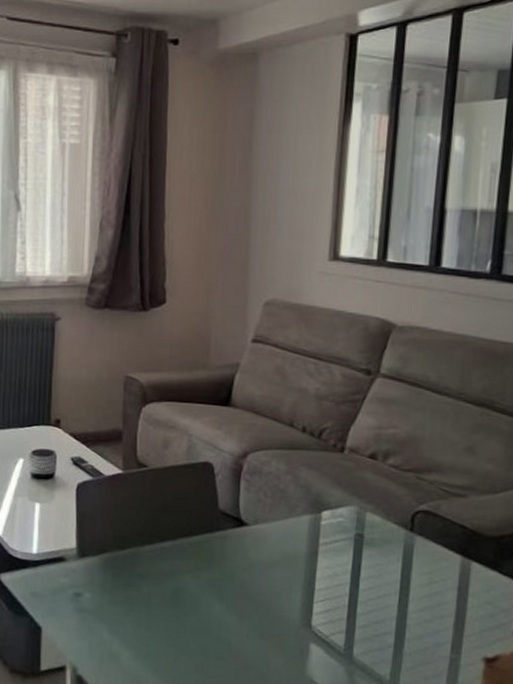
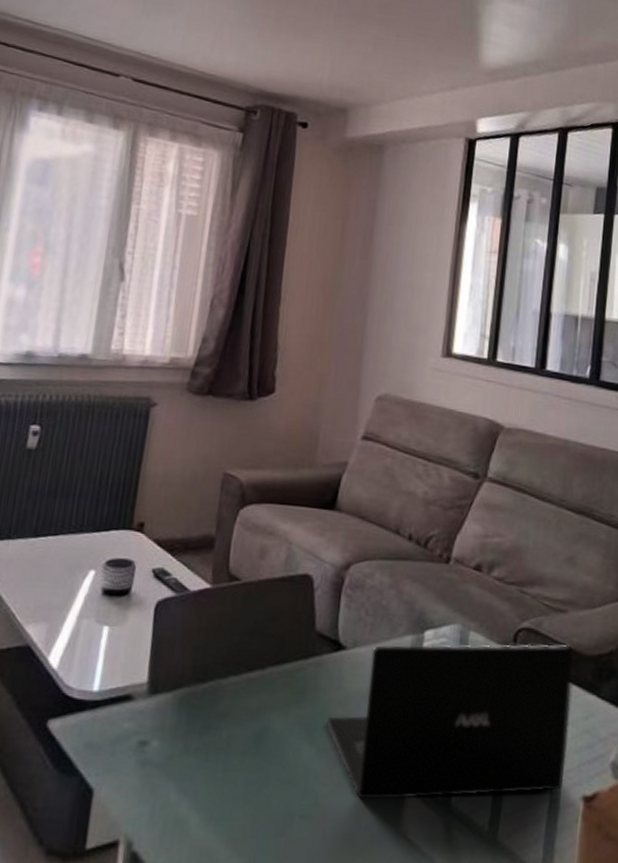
laptop: none [233,522,474,652] -> present [325,644,574,800]

